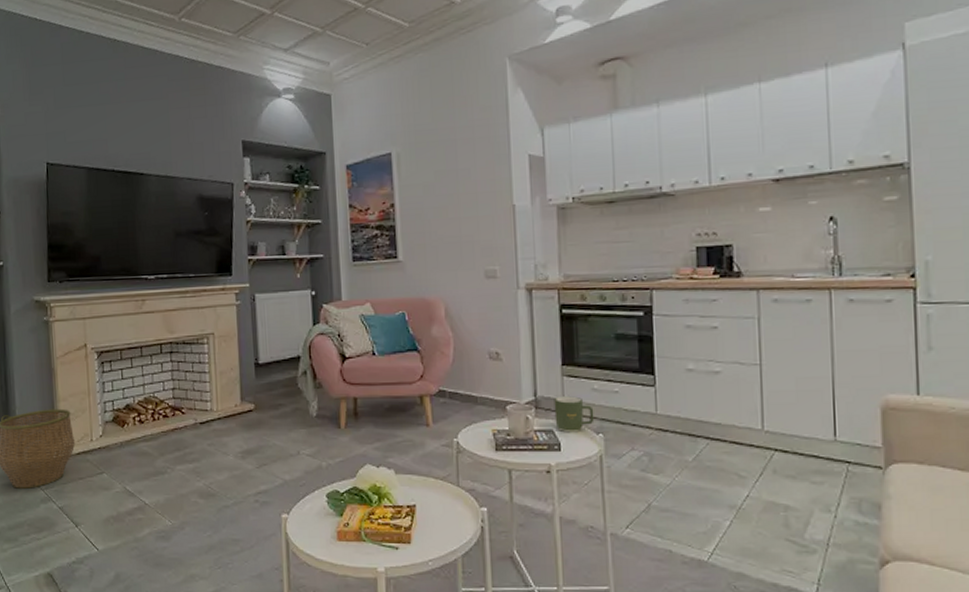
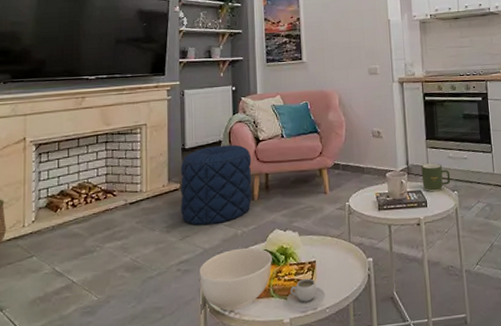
pouf: none [254,361,338,453] -> present [180,144,252,225]
bowl: none [279,482,363,553] -> present [198,247,272,312]
teacup: none [381,525,428,558] -> present [287,278,326,309]

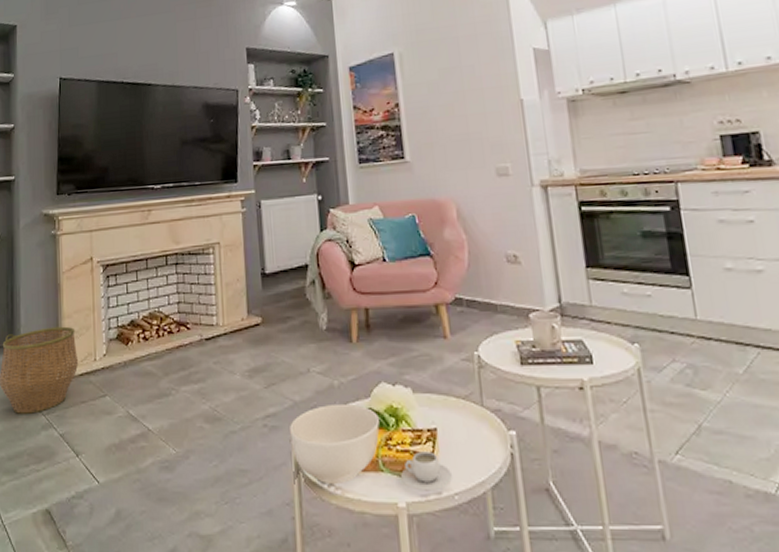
pouf: present [180,144,252,225] -> none [261,269,349,371]
mug: present [421,163,451,192] -> none [580,301,628,343]

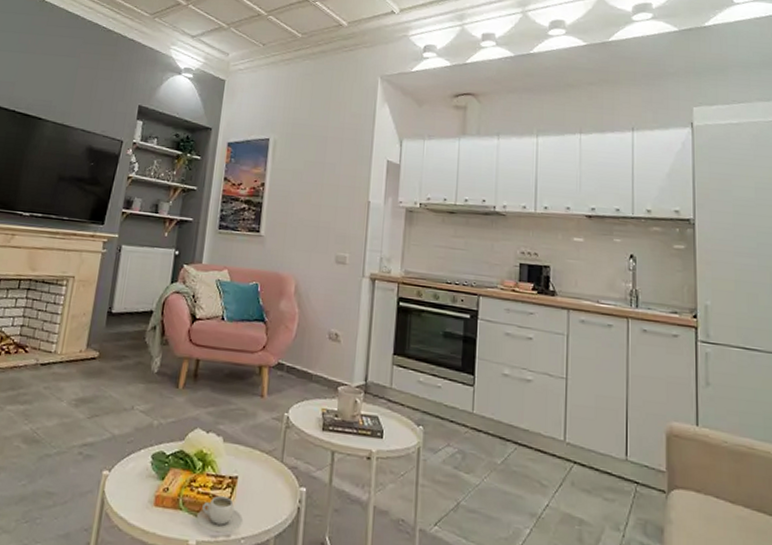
bowl: present [288,403,380,485] -> none [101,442,188,518]

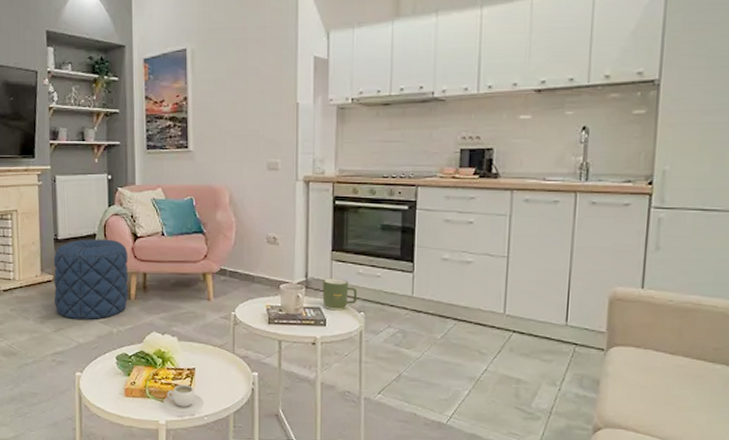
pouf: none [93,315,184,408] -> present [53,239,129,319]
mug: none [380,384,417,422] -> present [322,278,358,311]

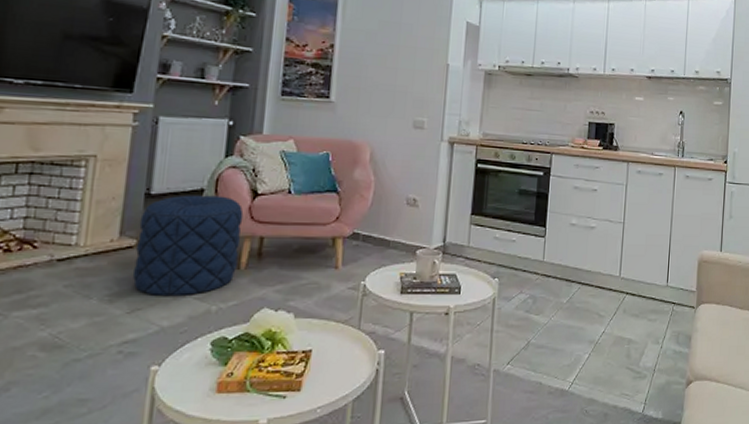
teacup: present [163,384,205,413] -> none [267,371,319,408]
mug: present [322,278,358,311] -> none [458,243,494,277]

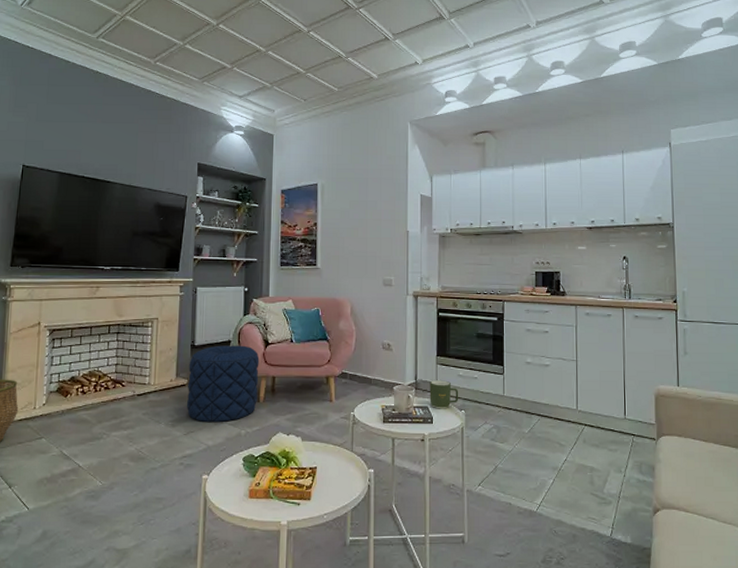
mug: none [458,243,494,277] -> present [429,380,459,409]

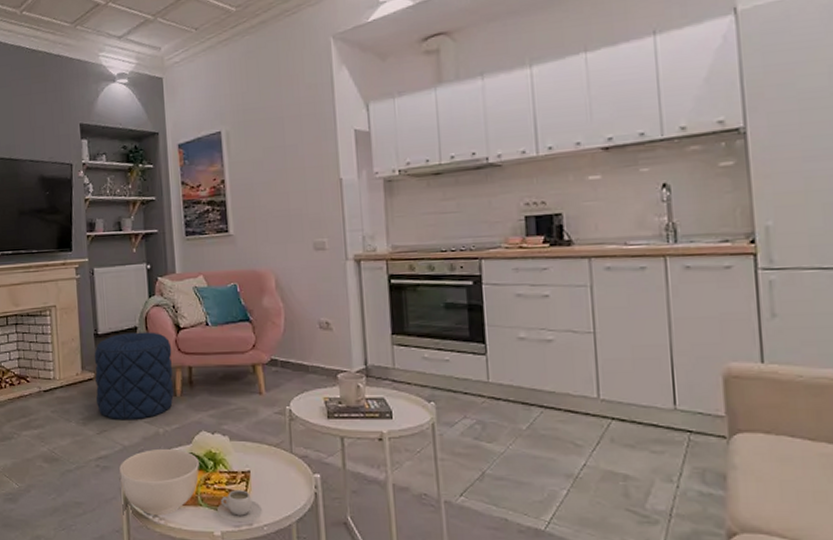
bowl: none [201,448,274,509] -> present [118,448,199,516]
teacup: none [286,484,325,513] -> present [217,490,263,523]
mug: present [429,380,459,409] -> none [384,365,426,401]

